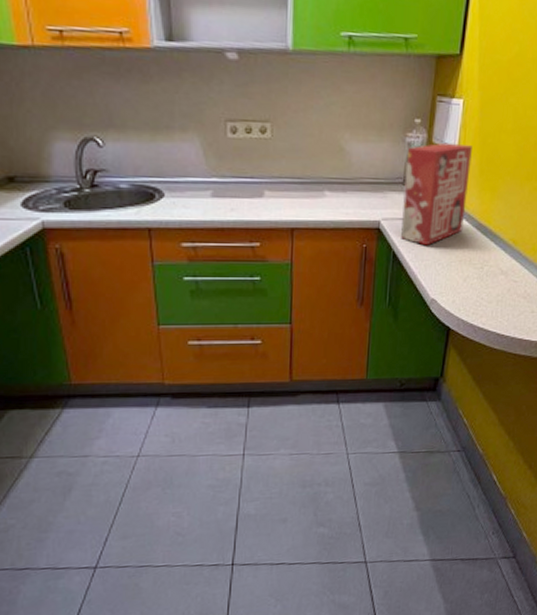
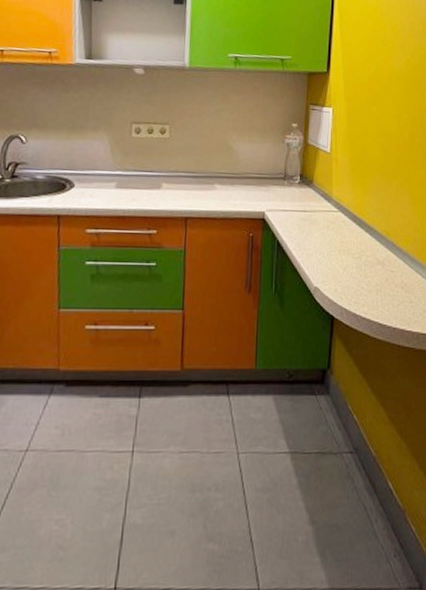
cereal box: present [401,142,472,246] -> none [284,143,343,236]

